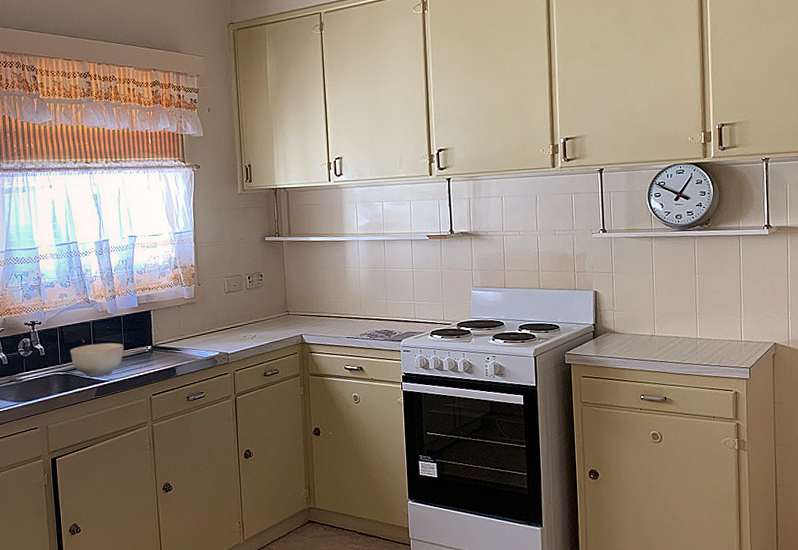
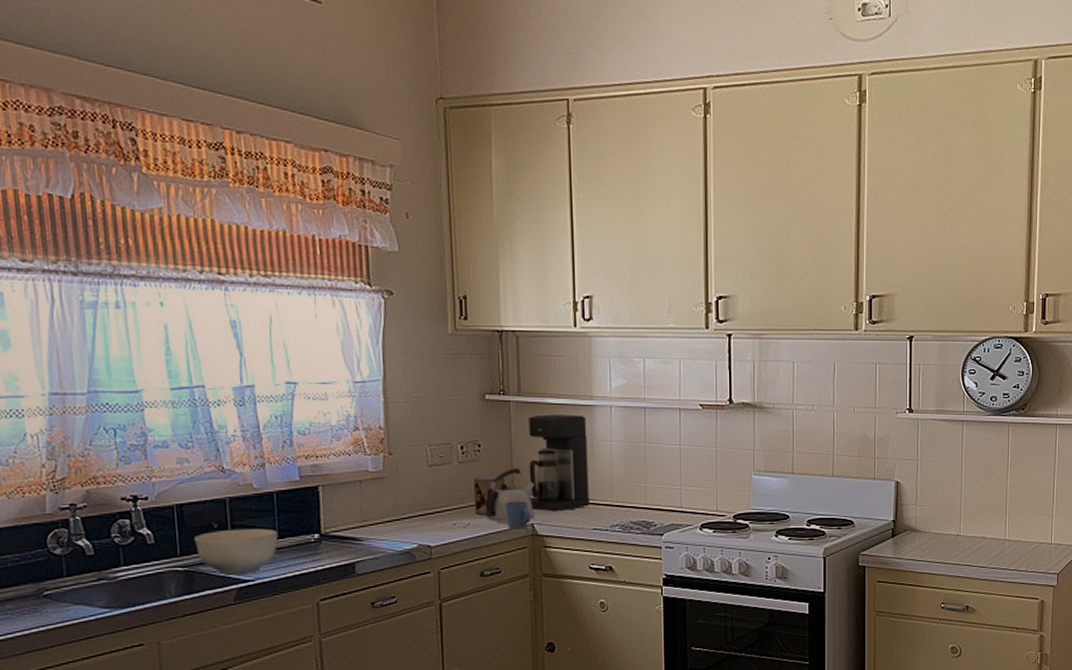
tin can: none [258,298,280,329] -> present [473,475,505,516]
kettle: none [266,292,303,335] -> present [485,468,535,524]
mug: none [281,317,300,339] -> present [506,501,531,529]
coffee maker: none [297,248,345,325] -> present [529,414,591,512]

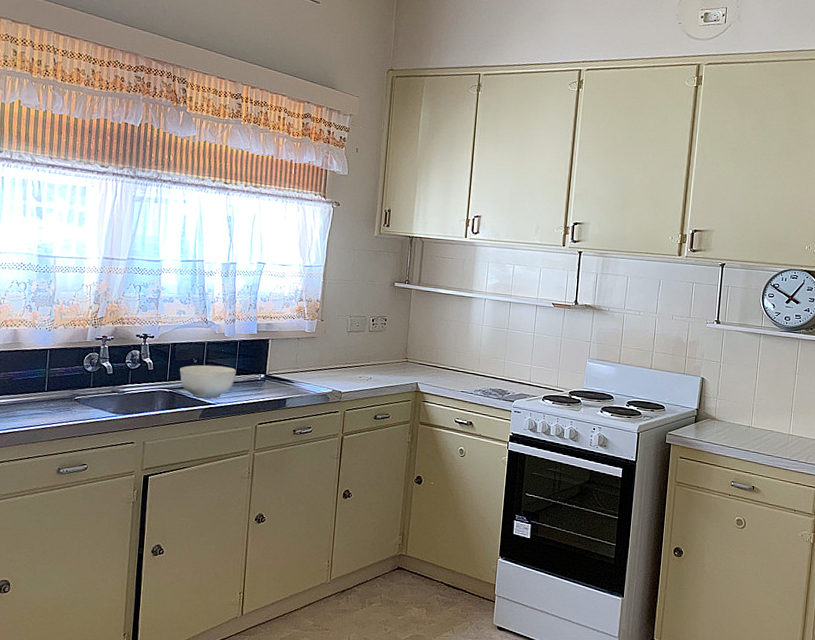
tin can: present [473,475,505,516] -> none [376,342,401,373]
kettle: present [485,468,535,524] -> none [384,339,422,381]
mug: present [506,501,531,529] -> none [398,364,417,386]
coffee maker: present [529,414,591,512] -> none [417,301,466,375]

